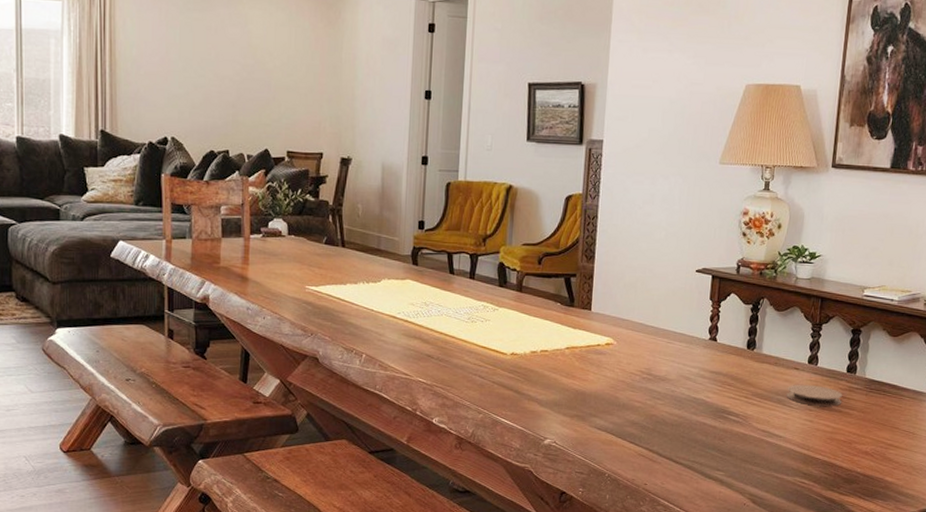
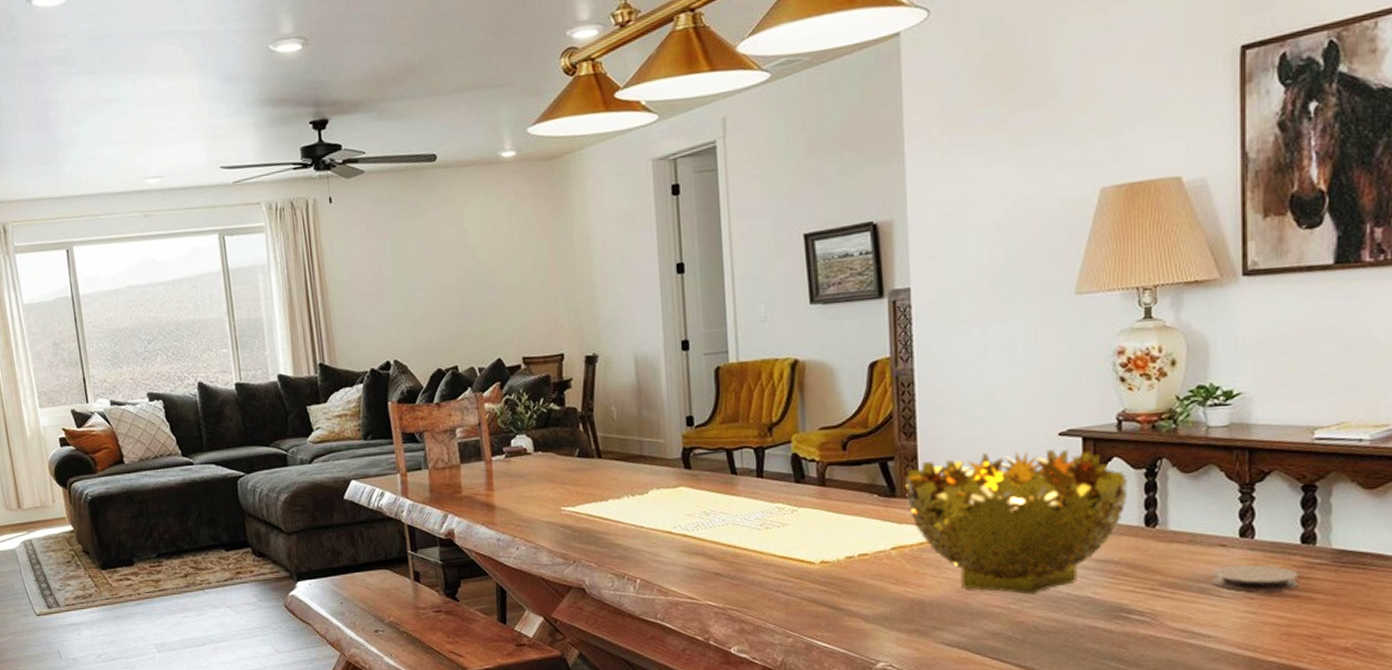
decorative bowl: none [581,279,740,394] -> present [904,450,1128,595]

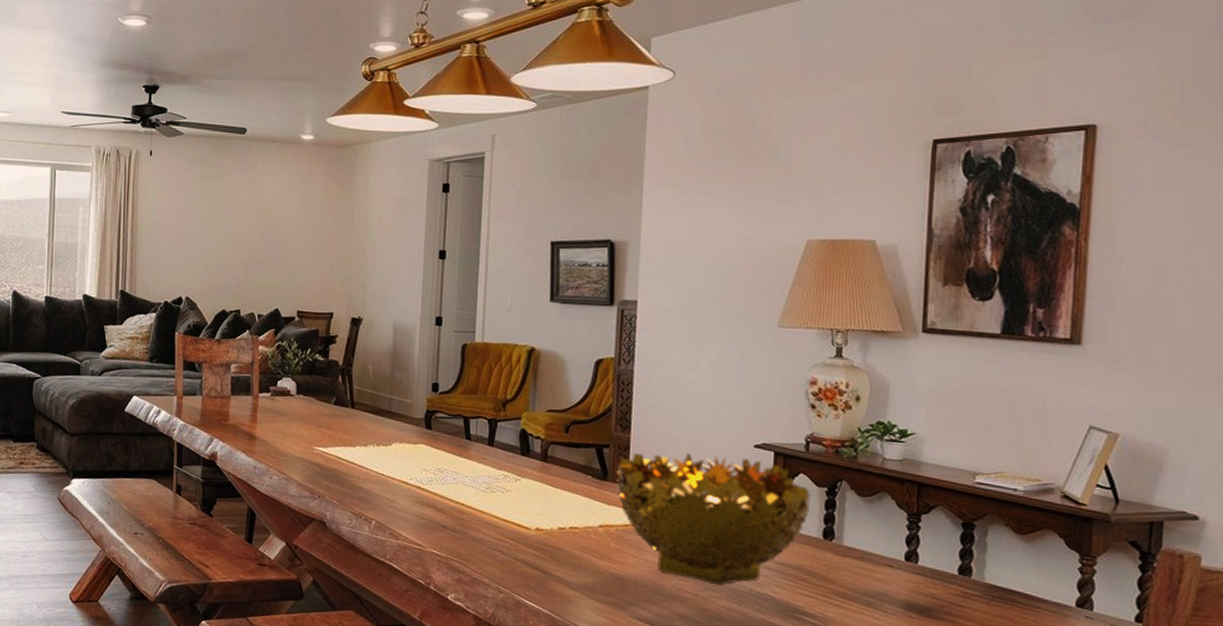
coaster: present [1212,564,1299,592] -> none [878,584,955,615]

